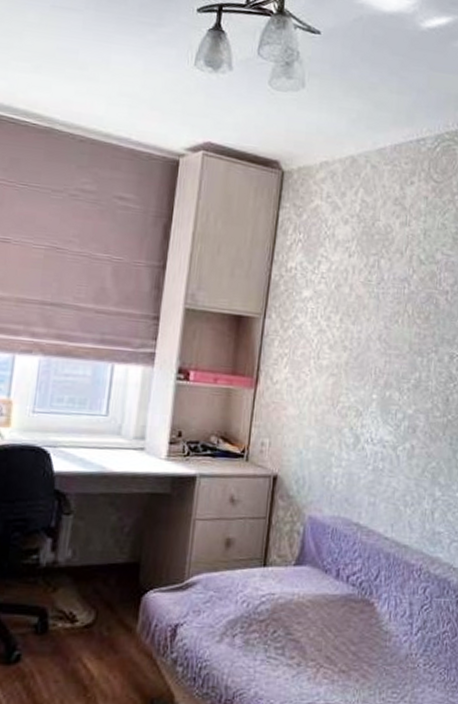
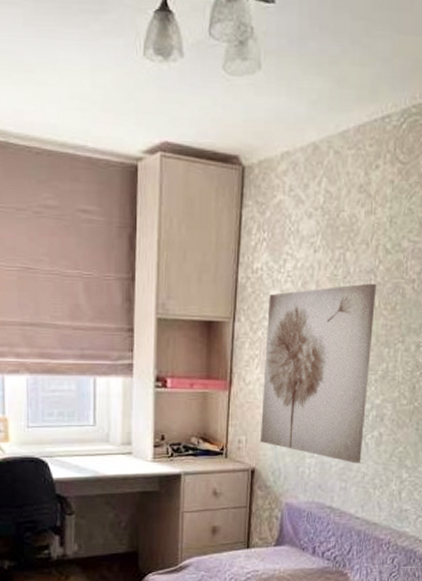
wall art: none [285,291,410,477] -> present [261,283,376,464]

